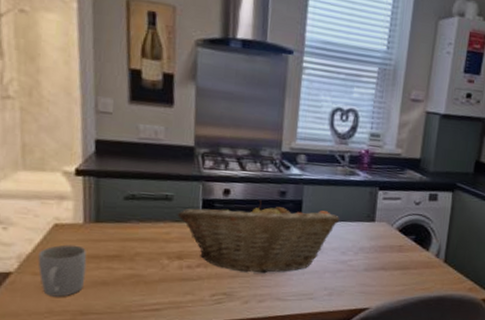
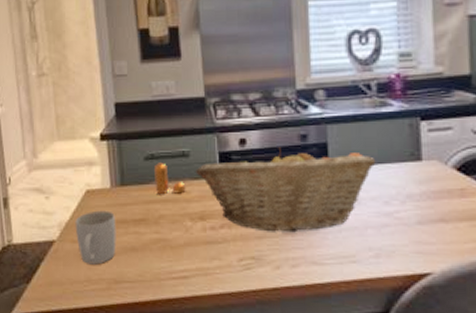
pepper shaker: none [133,203,166,234] -> present [153,163,186,194]

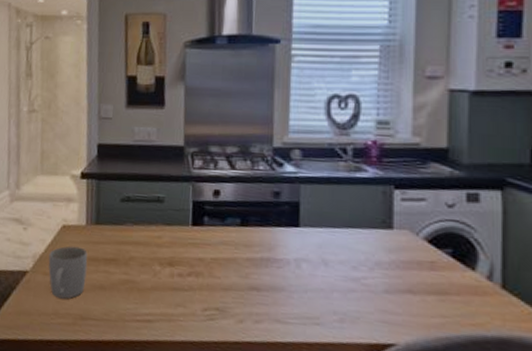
pepper shaker: present [153,163,186,194] -> none [128,205,158,238]
fruit basket: present [196,147,376,233] -> none [168,202,347,288]

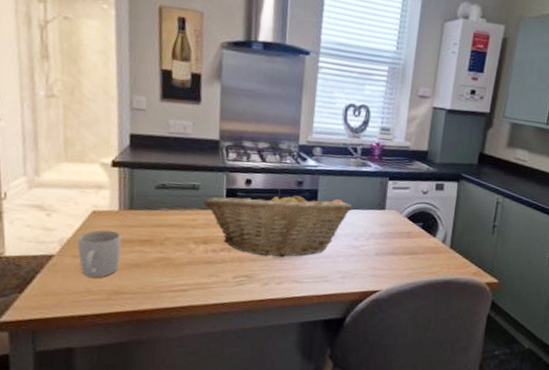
fruit basket: none [168,202,347,288] -> present [203,189,353,258]

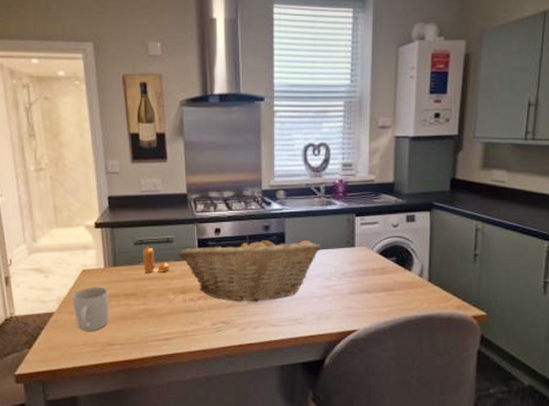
pepper shaker: none [163,192,193,221] -> present [142,247,170,273]

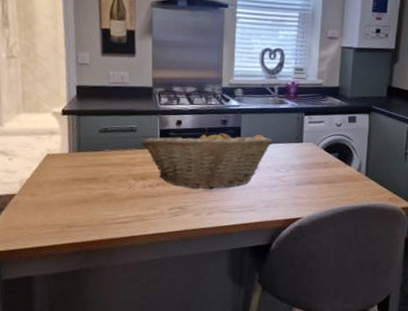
mug: present [72,287,109,331] -> none [34,170,72,213]
pepper shaker: present [142,247,170,273] -> none [106,135,132,160]

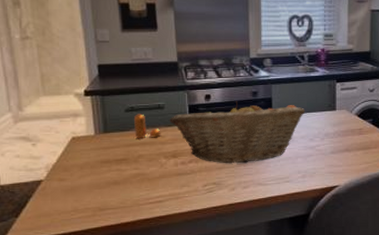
pepper shaker: none [106,135,132,160] -> present [133,114,161,138]

